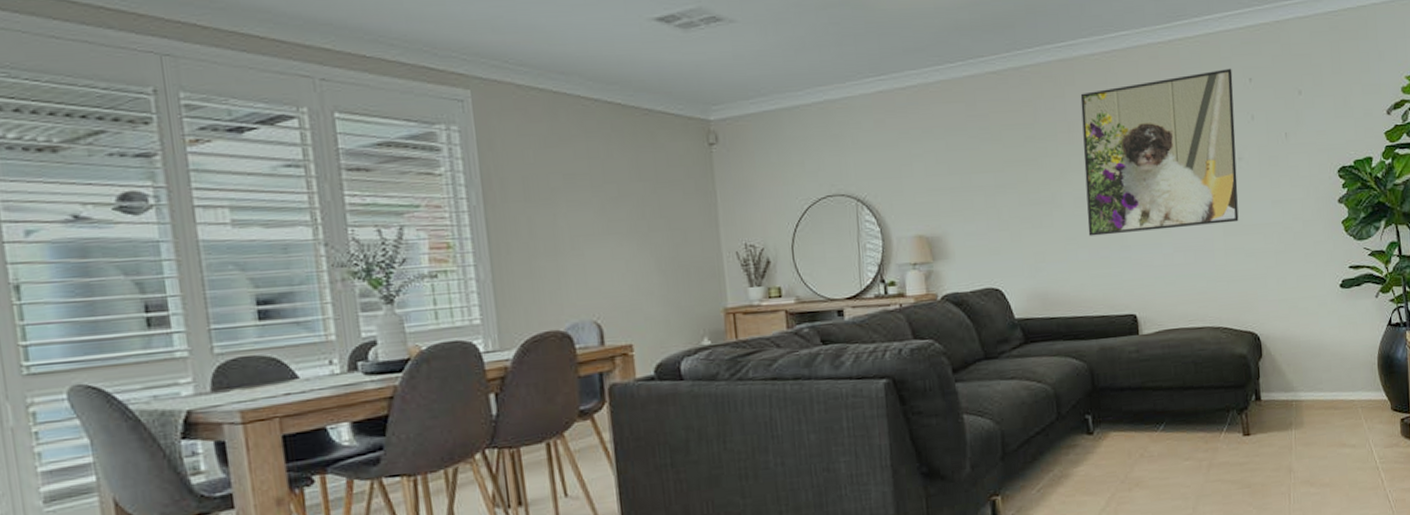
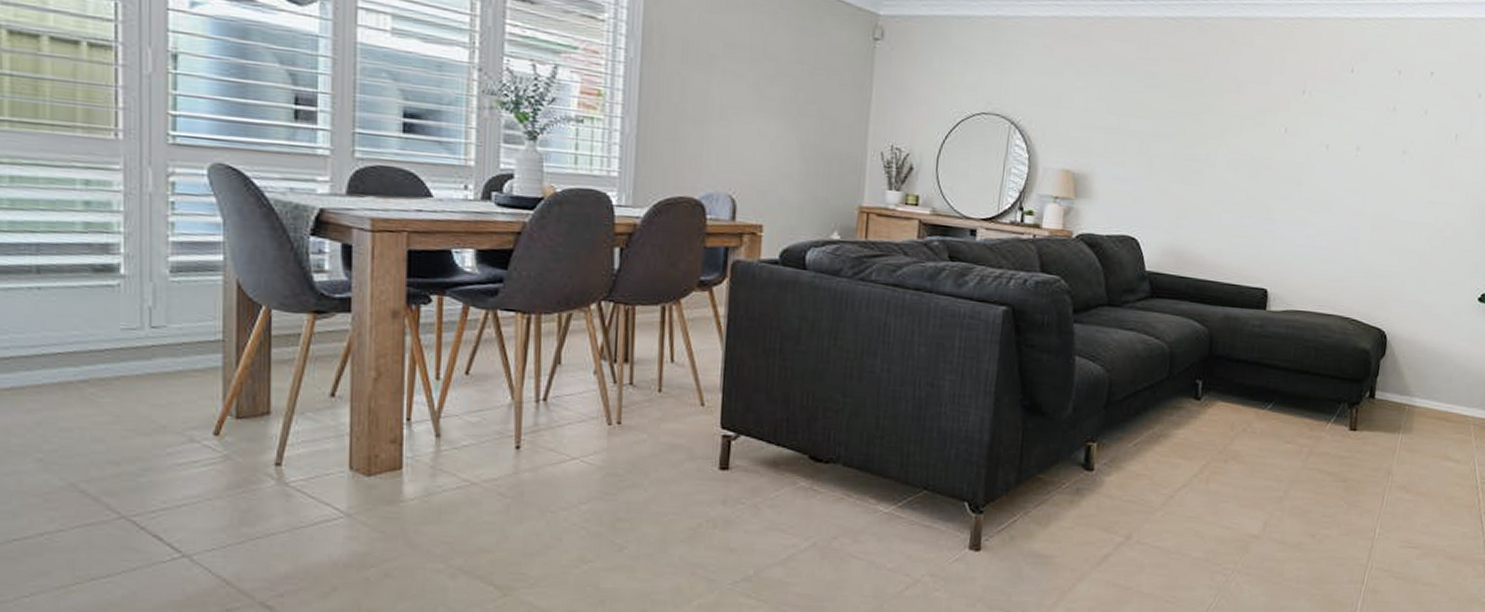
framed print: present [1080,68,1239,236] -> none [1236,55,1416,216]

